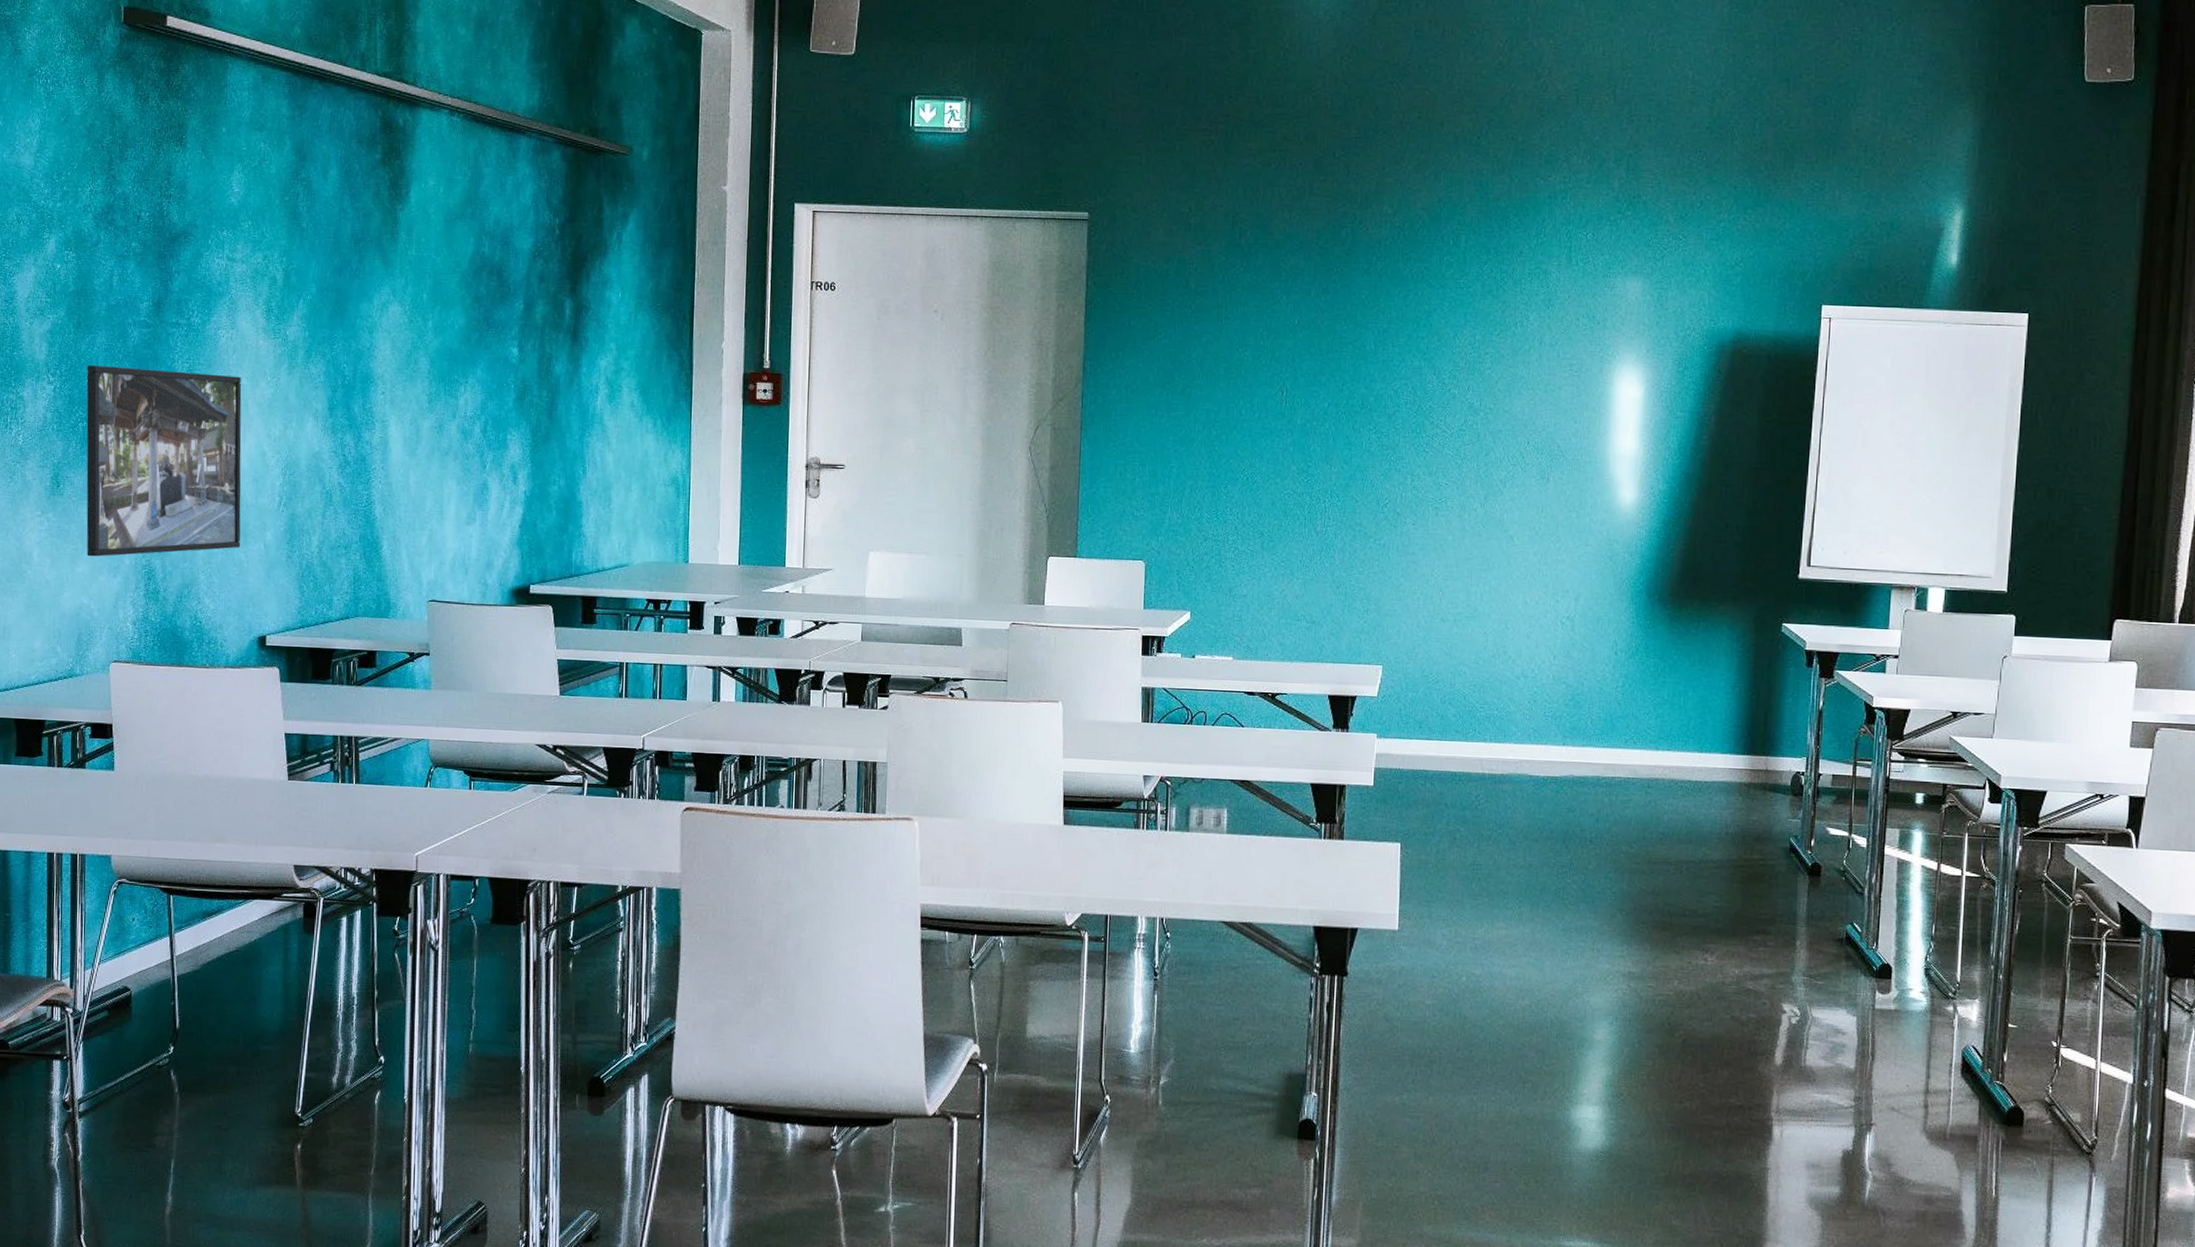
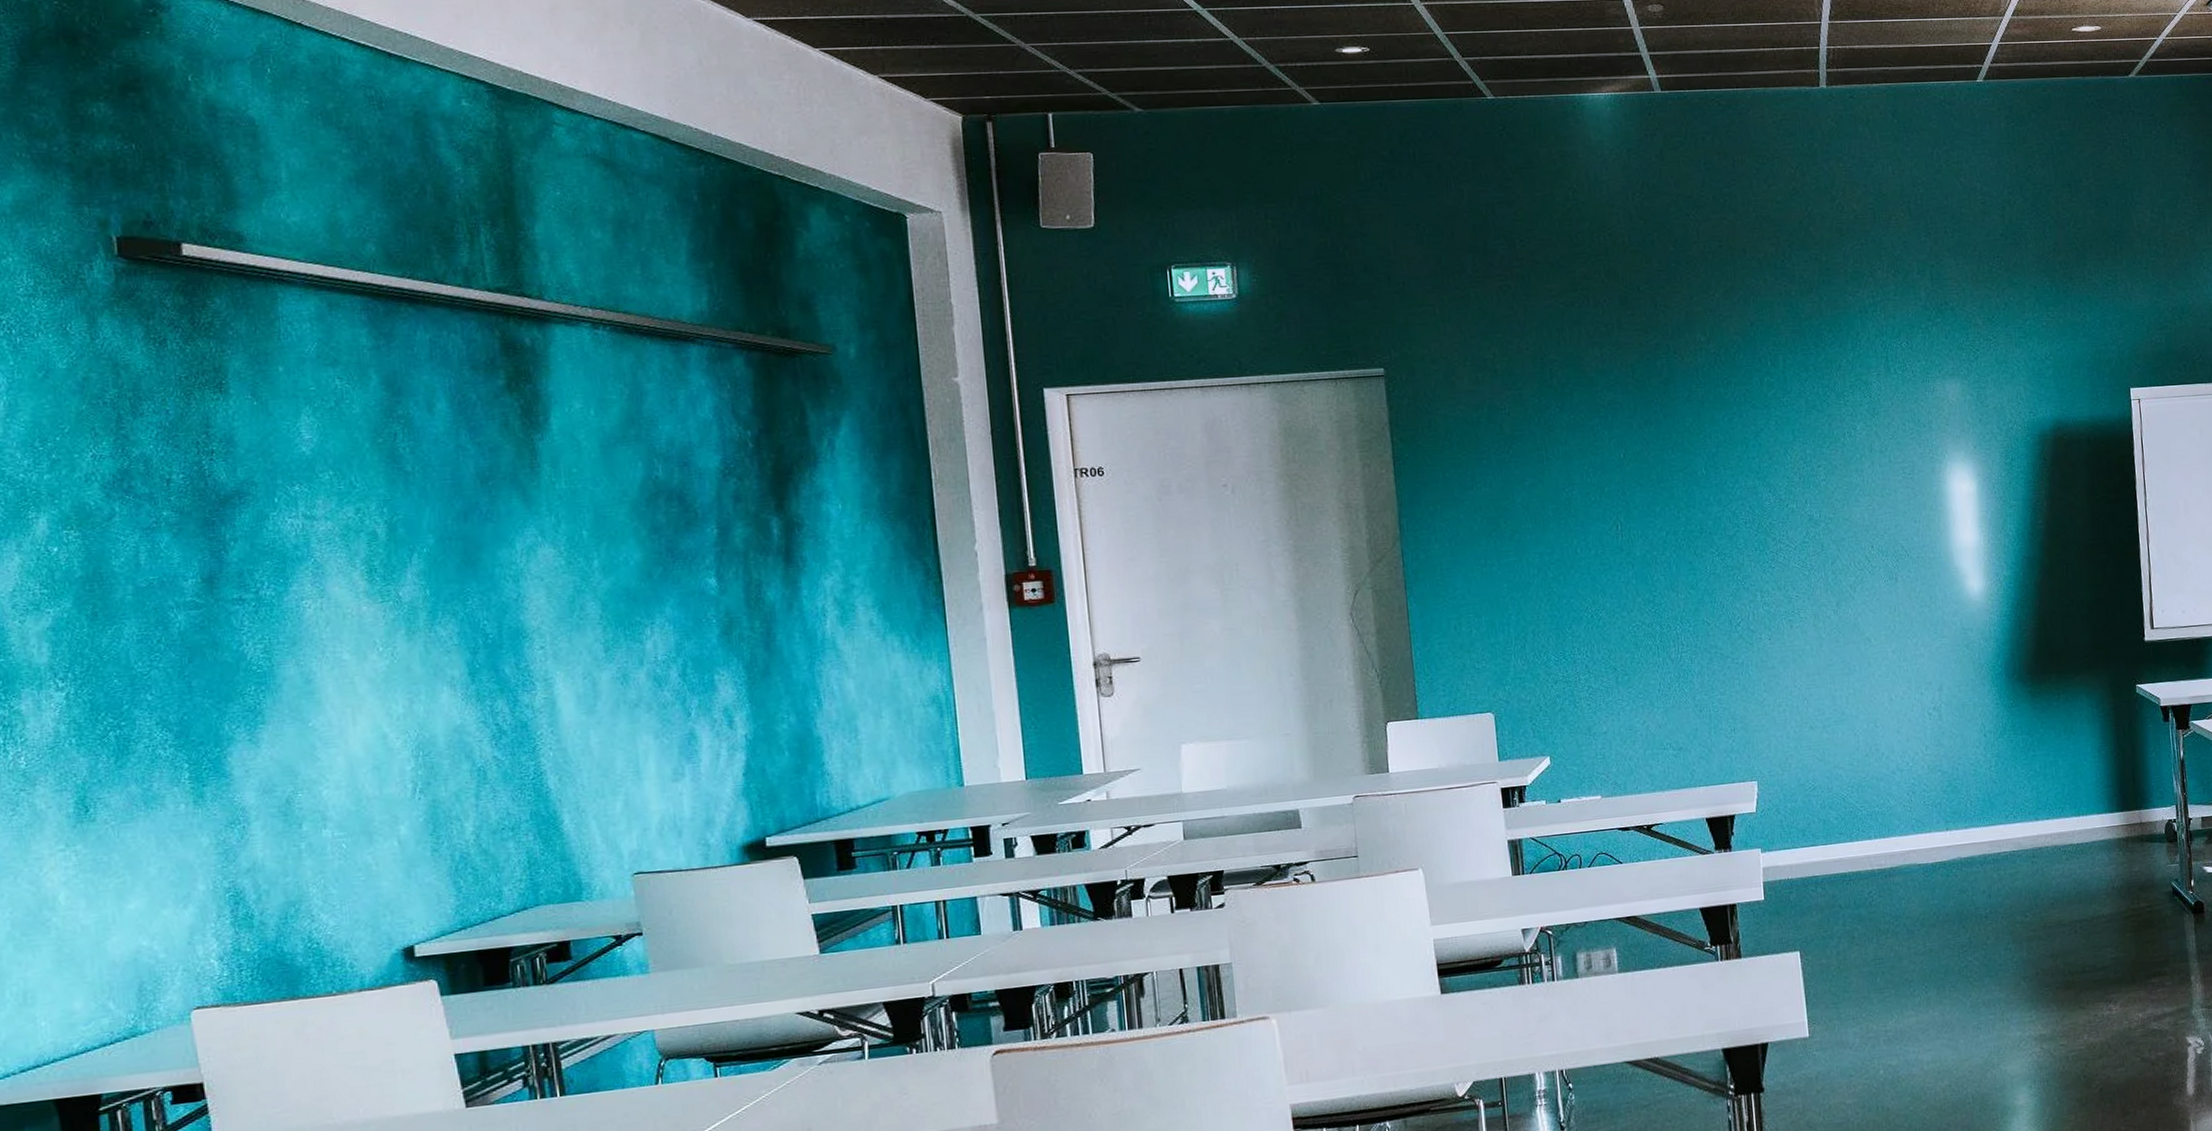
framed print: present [86,364,242,557] -> none [113,651,365,889]

